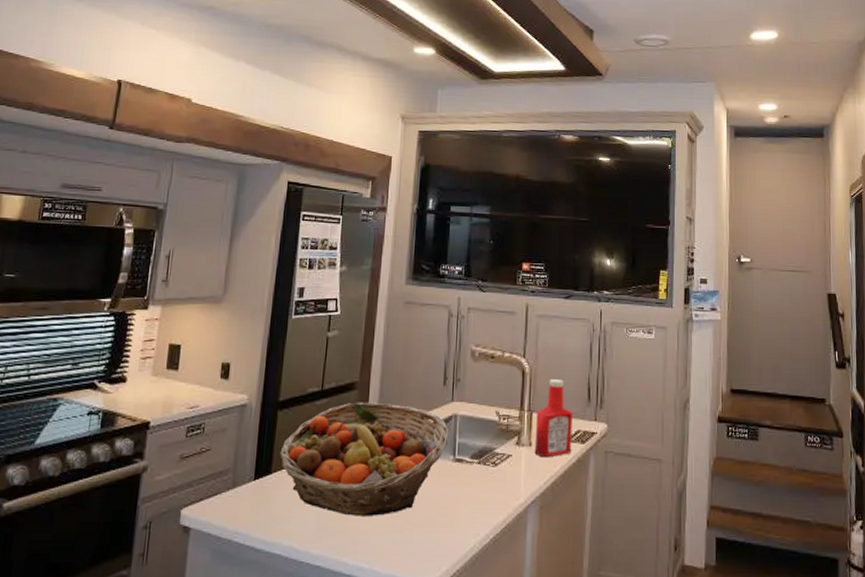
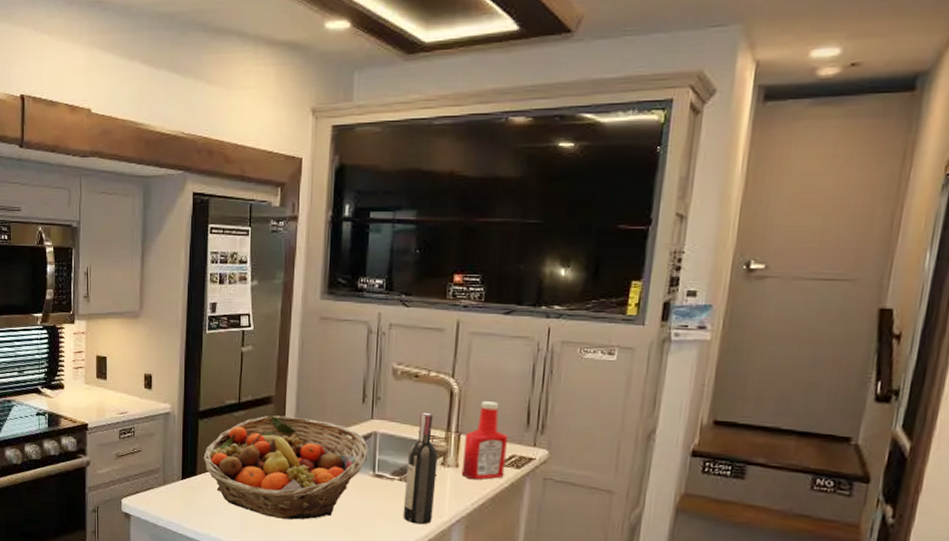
wine bottle: none [482,393,513,509] -> present [403,413,438,525]

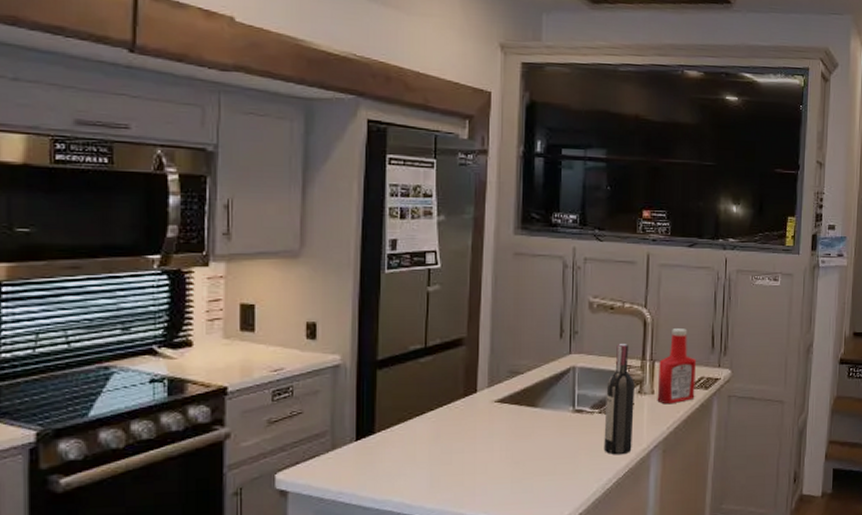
fruit basket: present [203,415,369,520] -> none [383,357,568,470]

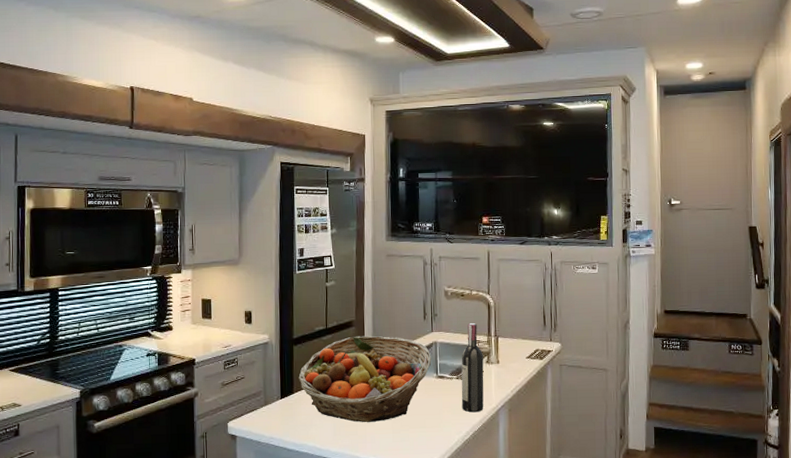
fruit basket: none [383,357,568,470] -> present [298,335,432,422]
ketchup bottle: present [657,328,696,405] -> none [501,310,532,372]

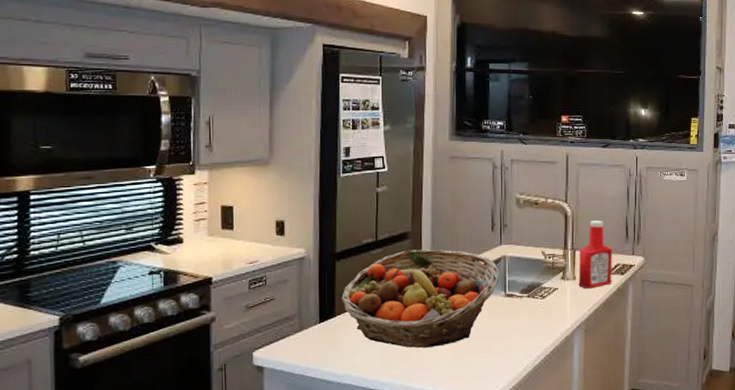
wine bottle: present [461,323,484,413] -> none [532,235,558,335]
ketchup bottle: none [501,310,532,372] -> present [578,220,612,289]

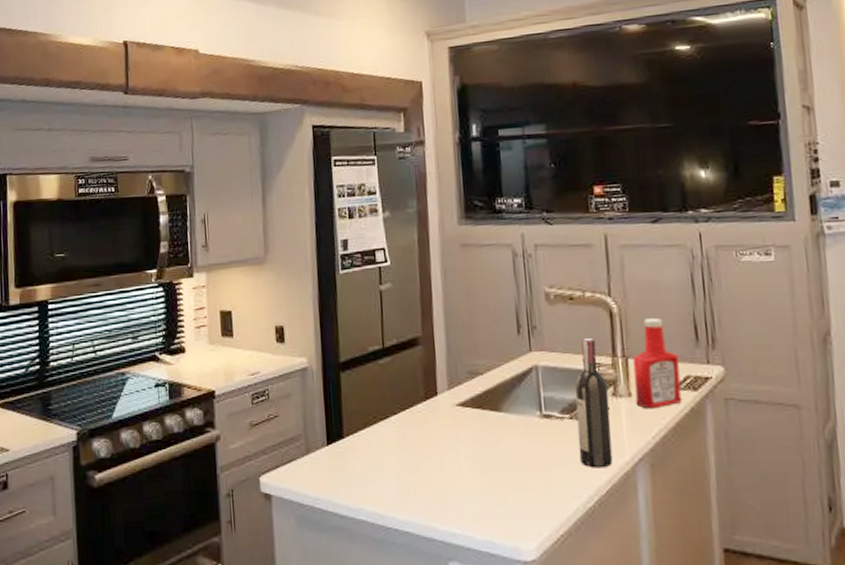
fruit basket: present [341,249,499,348] -> none [349,357,532,480]
wine bottle: none [532,235,558,335] -> present [574,338,613,468]

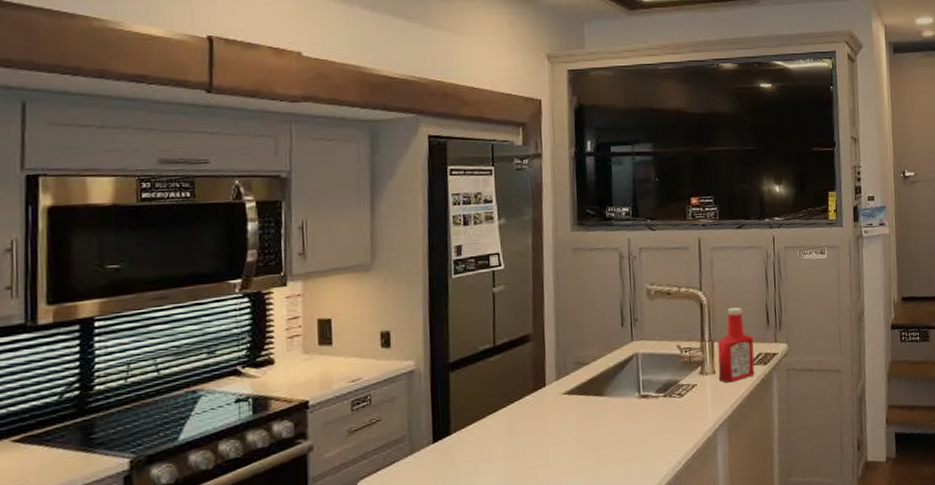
wine bottle: present [574,338,613,468] -> none [669,327,698,437]

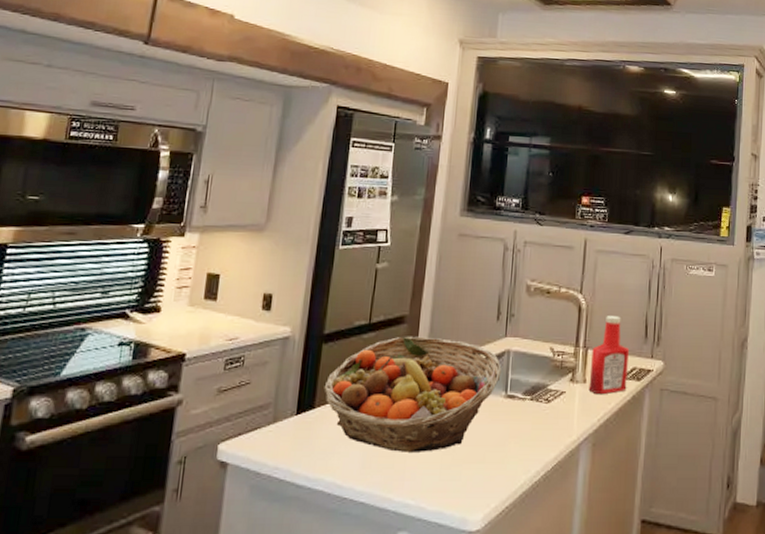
fruit basket: none [457,351,632,463] -> present [324,336,502,452]

